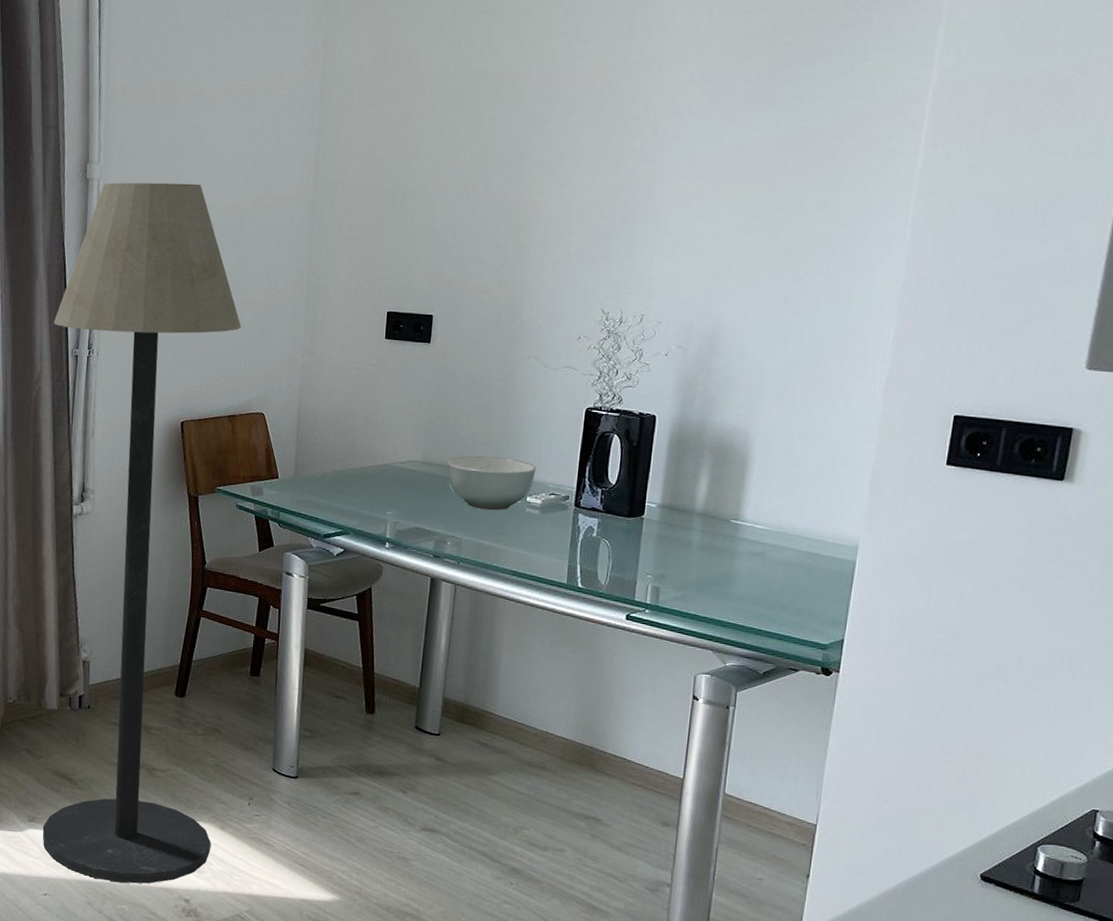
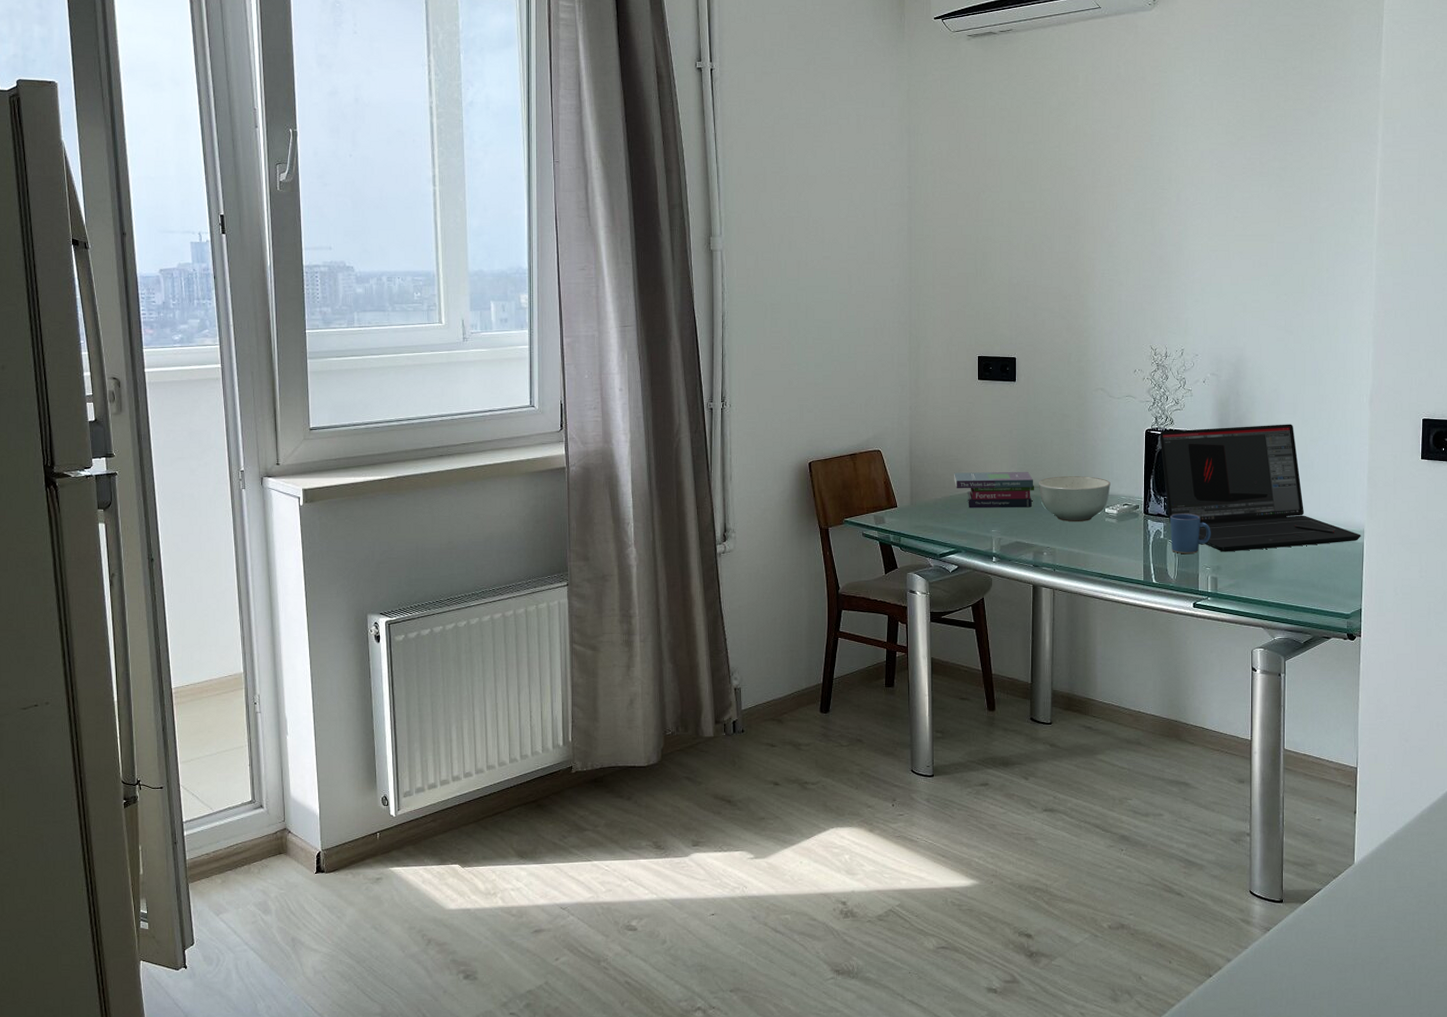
floor lamp: present [42,182,241,884] -> none [689,252,861,894]
books: none [347,443,443,490] -> present [954,471,1035,508]
laptop: none [602,410,854,559] -> present [1160,424,1361,552]
mug: none [605,509,658,558] -> present [1170,513,1211,554]

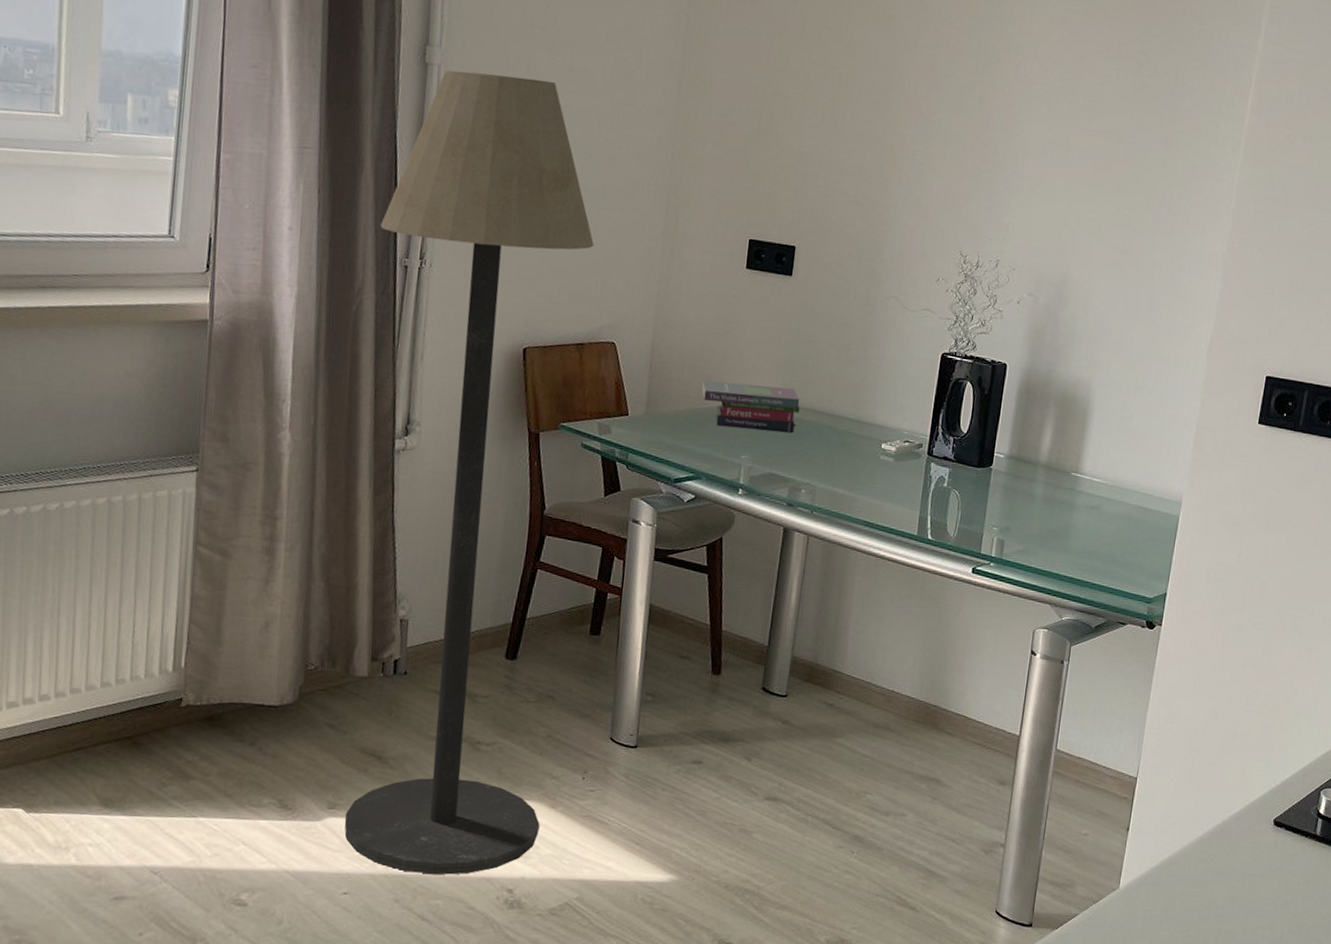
floor lamp: none [689,252,861,894] -> present [344,70,594,875]
bowl: present [1038,476,1111,521] -> none [805,398,892,457]
laptop: present [1160,424,1361,552] -> none [956,356,1178,514]
mug: present [1170,513,1211,554] -> none [955,458,1005,509]

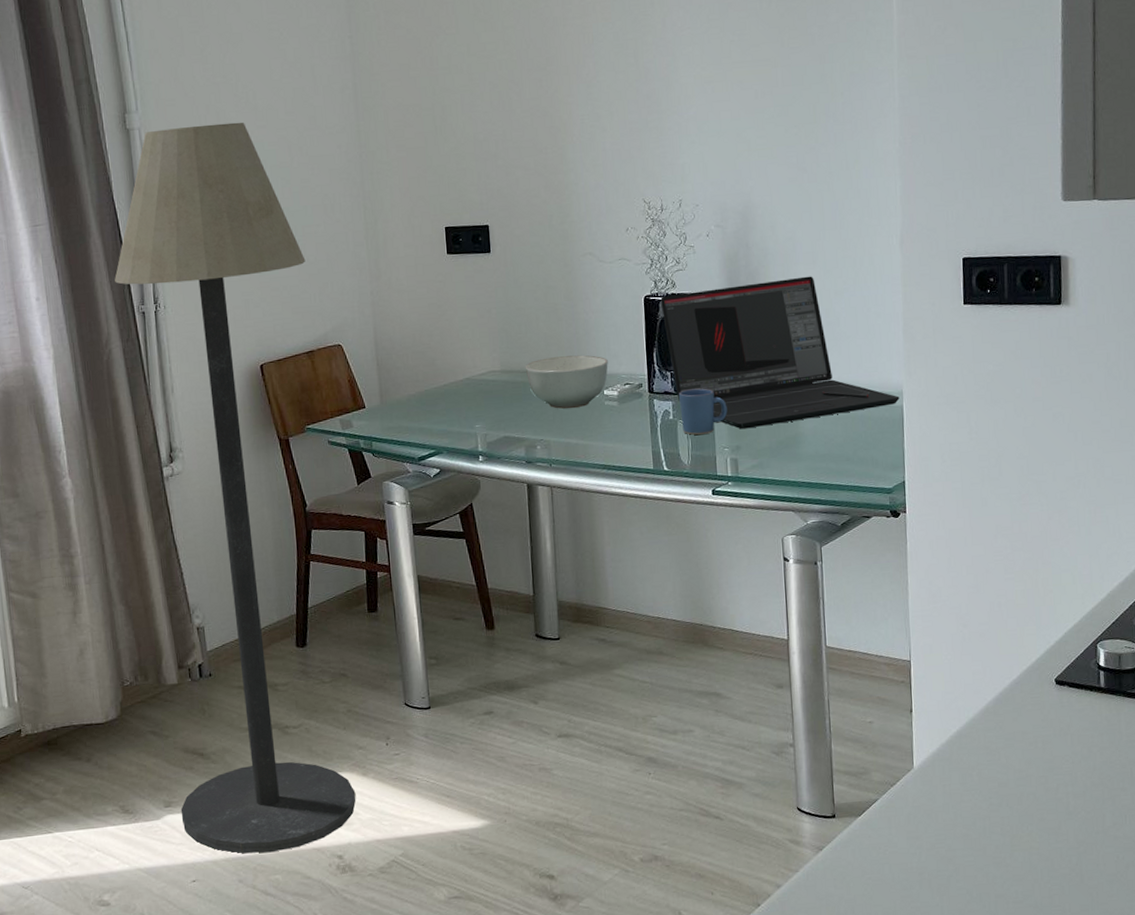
books: present [702,380,801,434] -> none [427,355,522,403]
bowl: none [805,398,892,457] -> present [525,355,608,409]
mug: none [955,458,1005,509] -> present [679,388,728,436]
laptop: none [956,356,1178,514] -> present [660,276,900,429]

